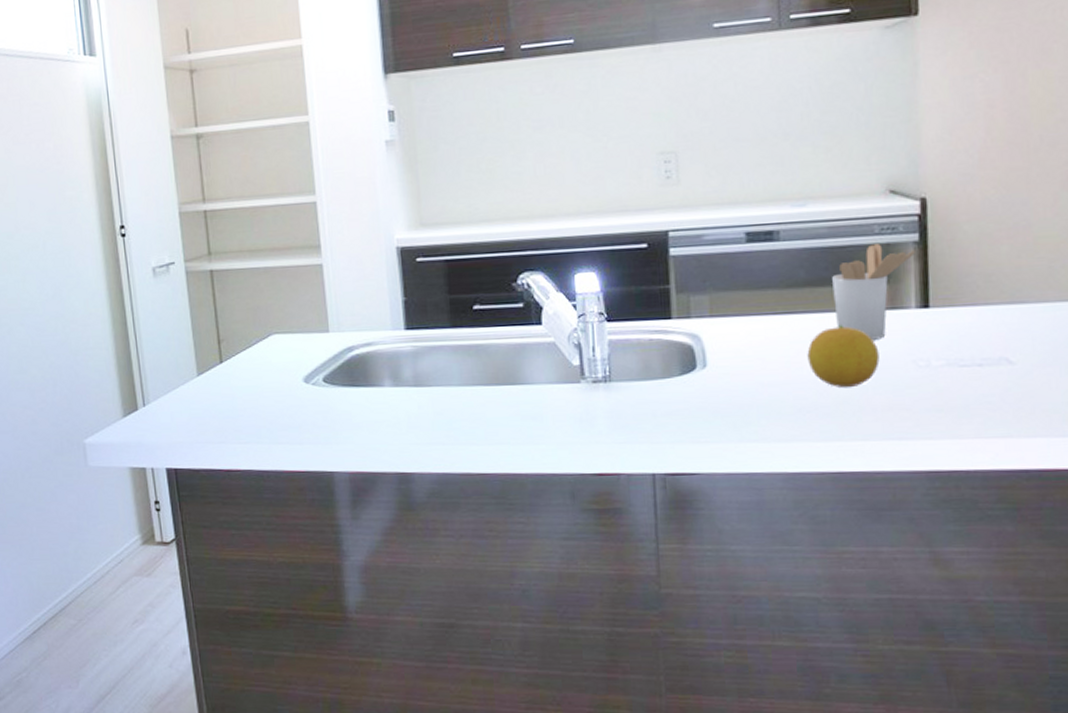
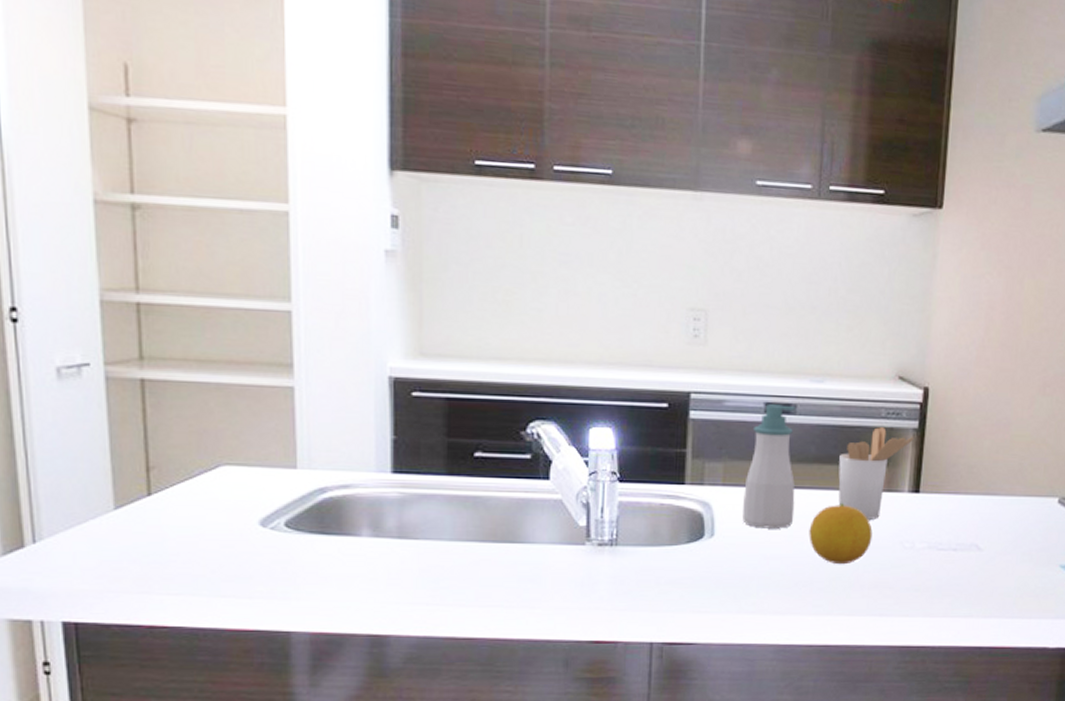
soap bottle: none [733,233,790,357] -> present [743,404,795,529]

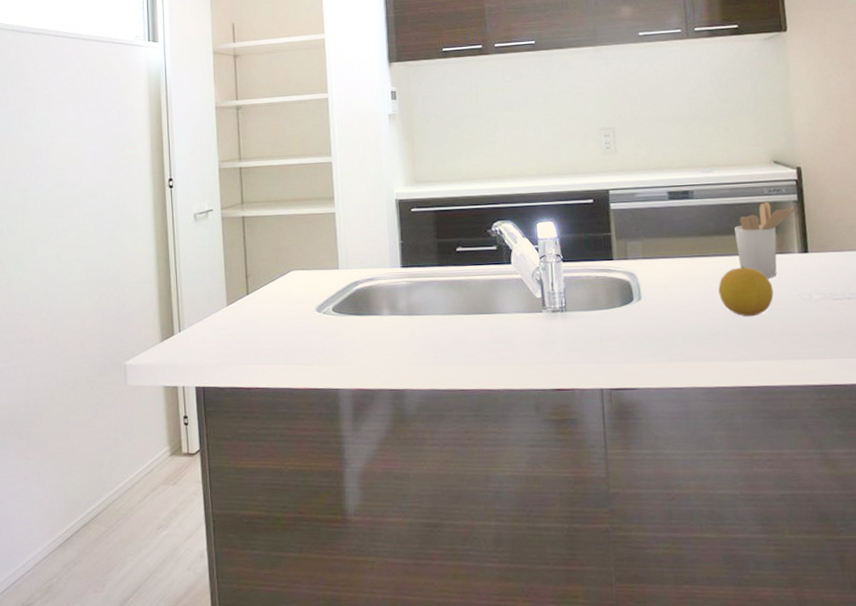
soap bottle: present [743,404,795,529] -> none [660,192,705,291]

